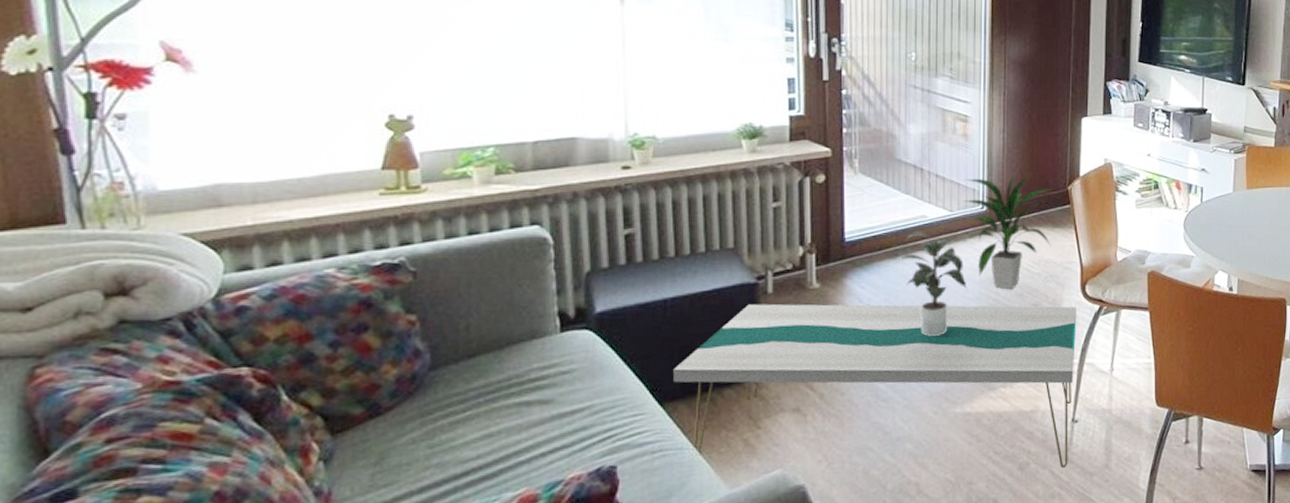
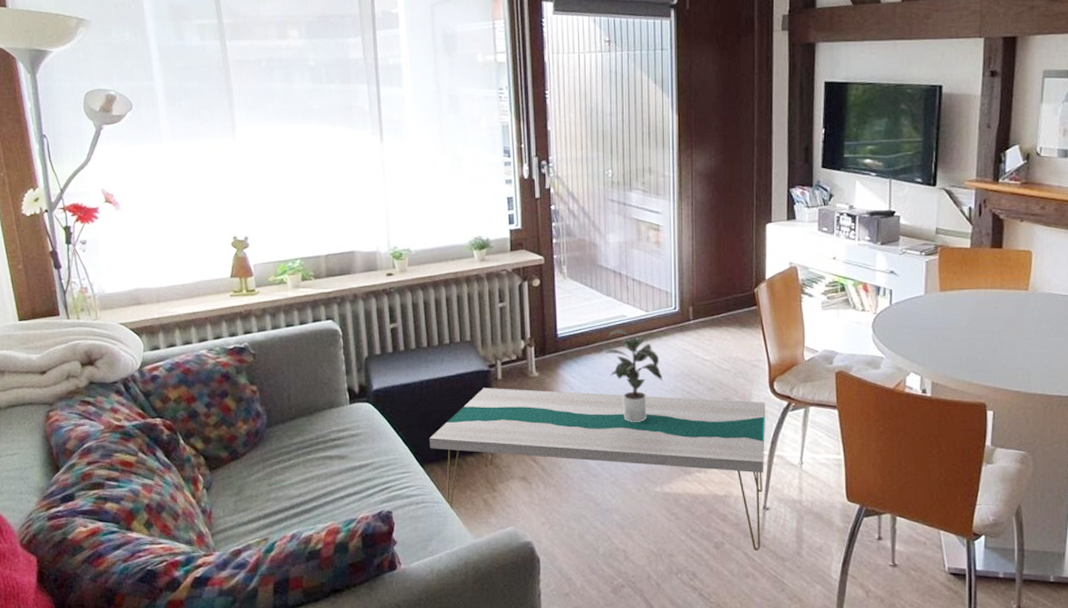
indoor plant: present [962,170,1052,290] -> none [656,274,740,384]

